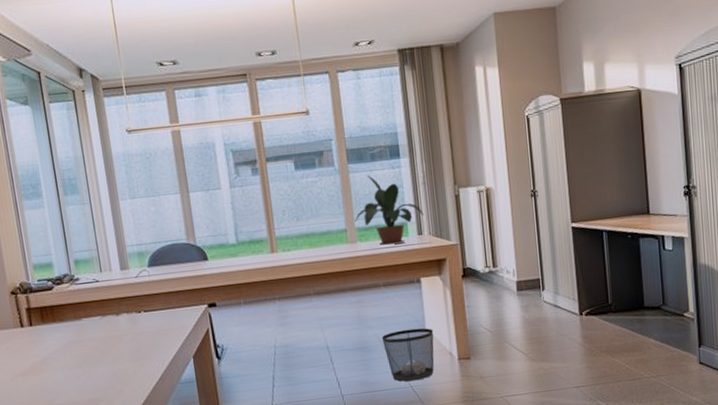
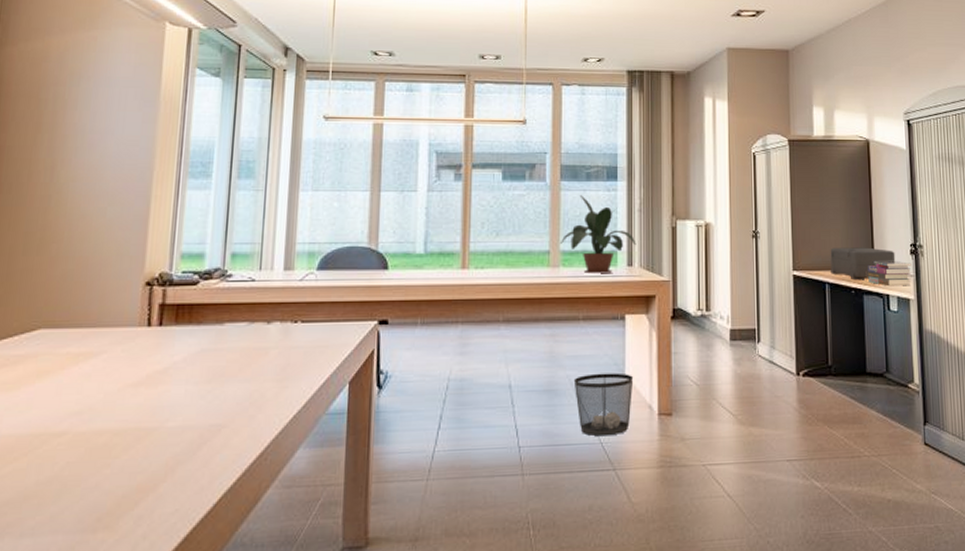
storage case: none [606,193,670,225] -> present [830,247,896,279]
books: none [642,202,685,228] -> present [867,260,912,287]

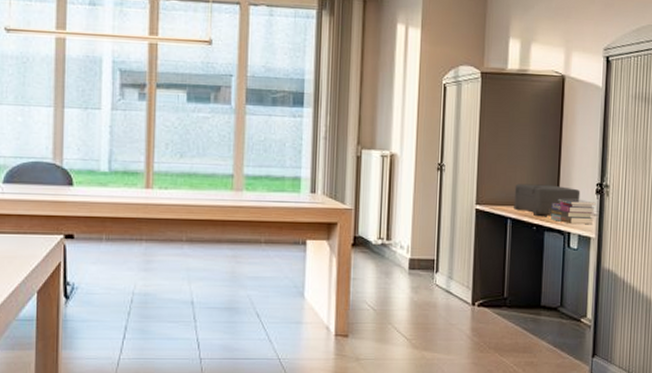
potted plant: present [559,195,636,274] -> none [243,120,320,200]
waste bin: present [573,373,634,437] -> none [254,294,313,353]

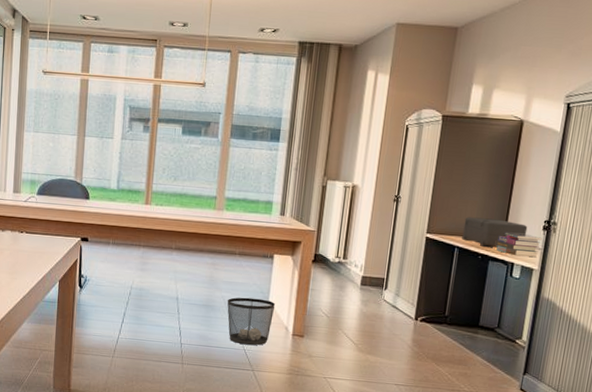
waste bin: none [254,294,313,353] -> present [227,297,276,346]

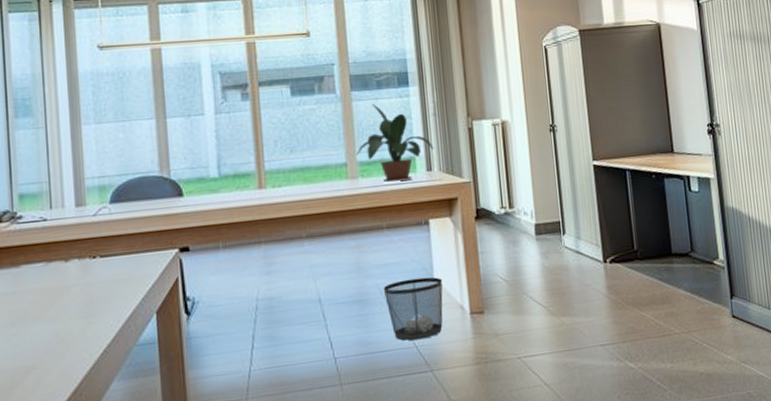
potted plant: none [225,152,290,221] -> present [356,104,434,183]
storage case: present [462,217,528,248] -> none [628,131,694,164]
books: present [496,232,542,258] -> none [666,141,710,168]

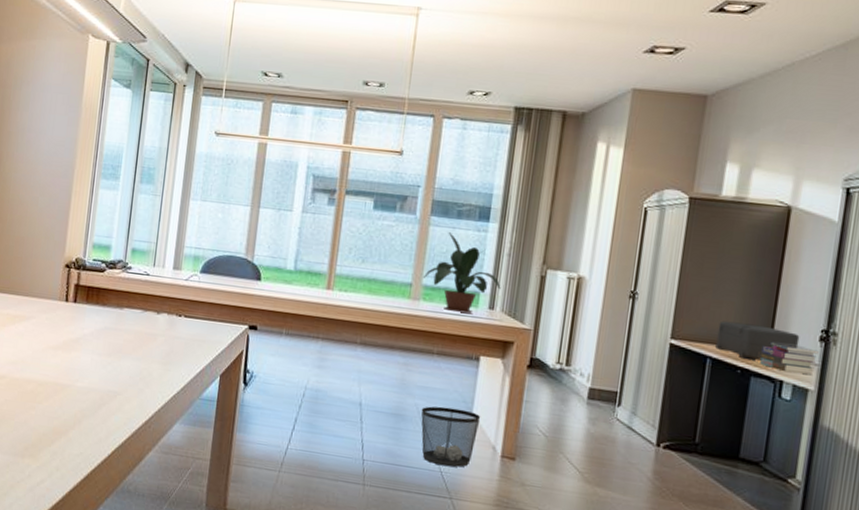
storage case: none [628,131,694,164] -> present [715,321,800,361]
books: none [666,141,710,168] -> present [759,341,819,376]

